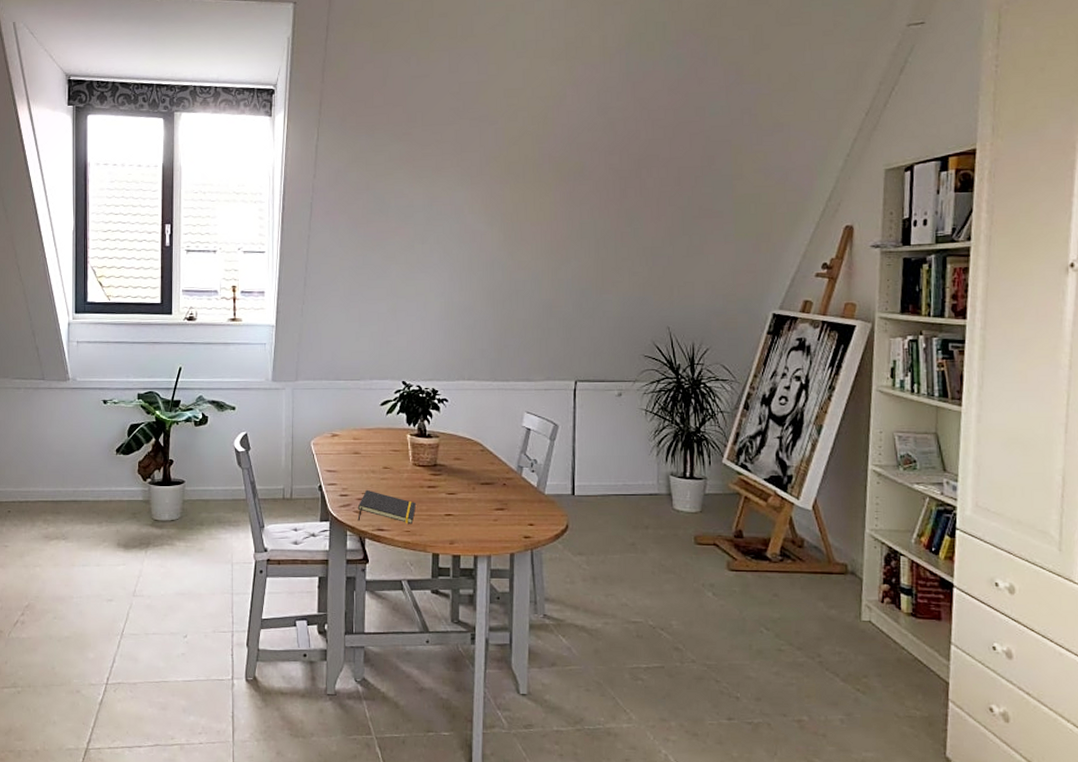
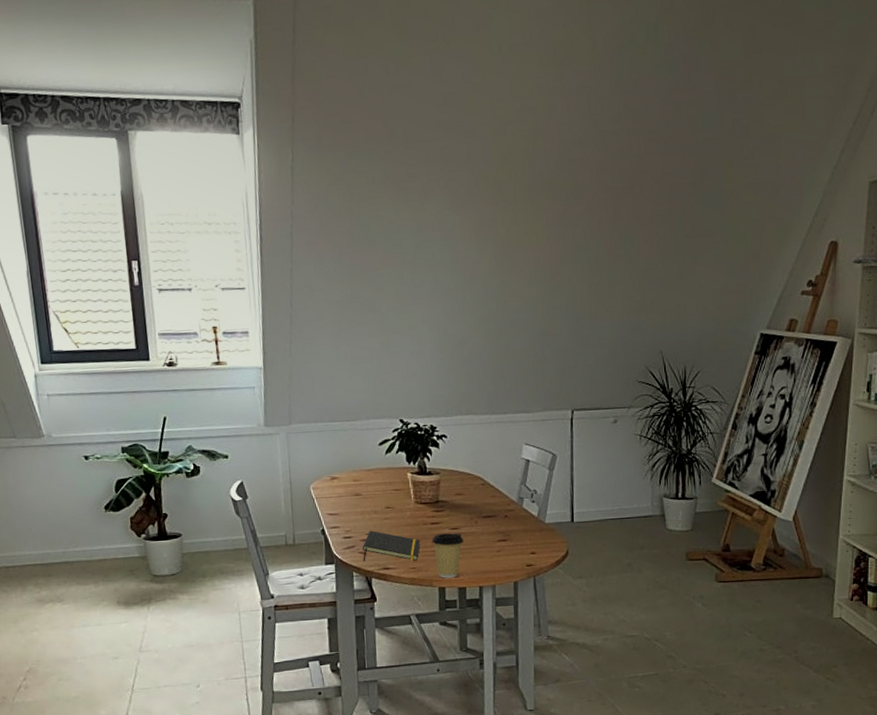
coffee cup: none [428,498,461,545] -> present [432,533,464,578]

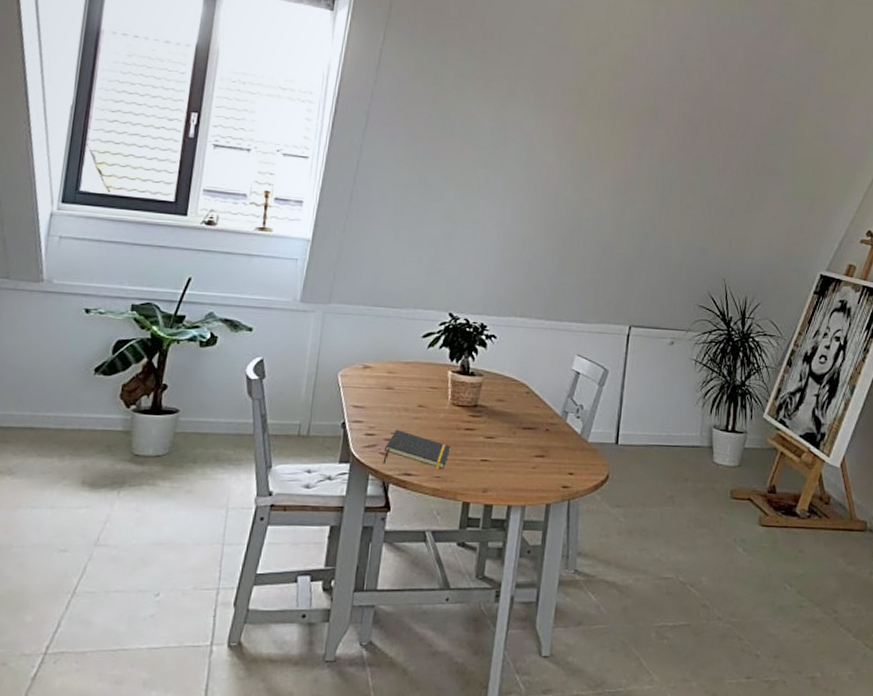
coffee cup: present [432,533,464,578] -> none [463,442,499,493]

